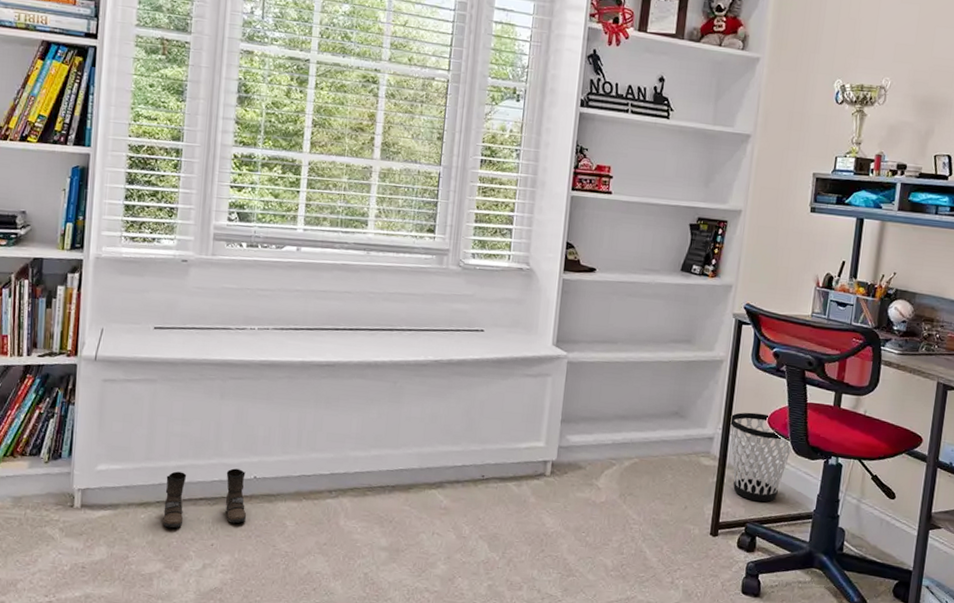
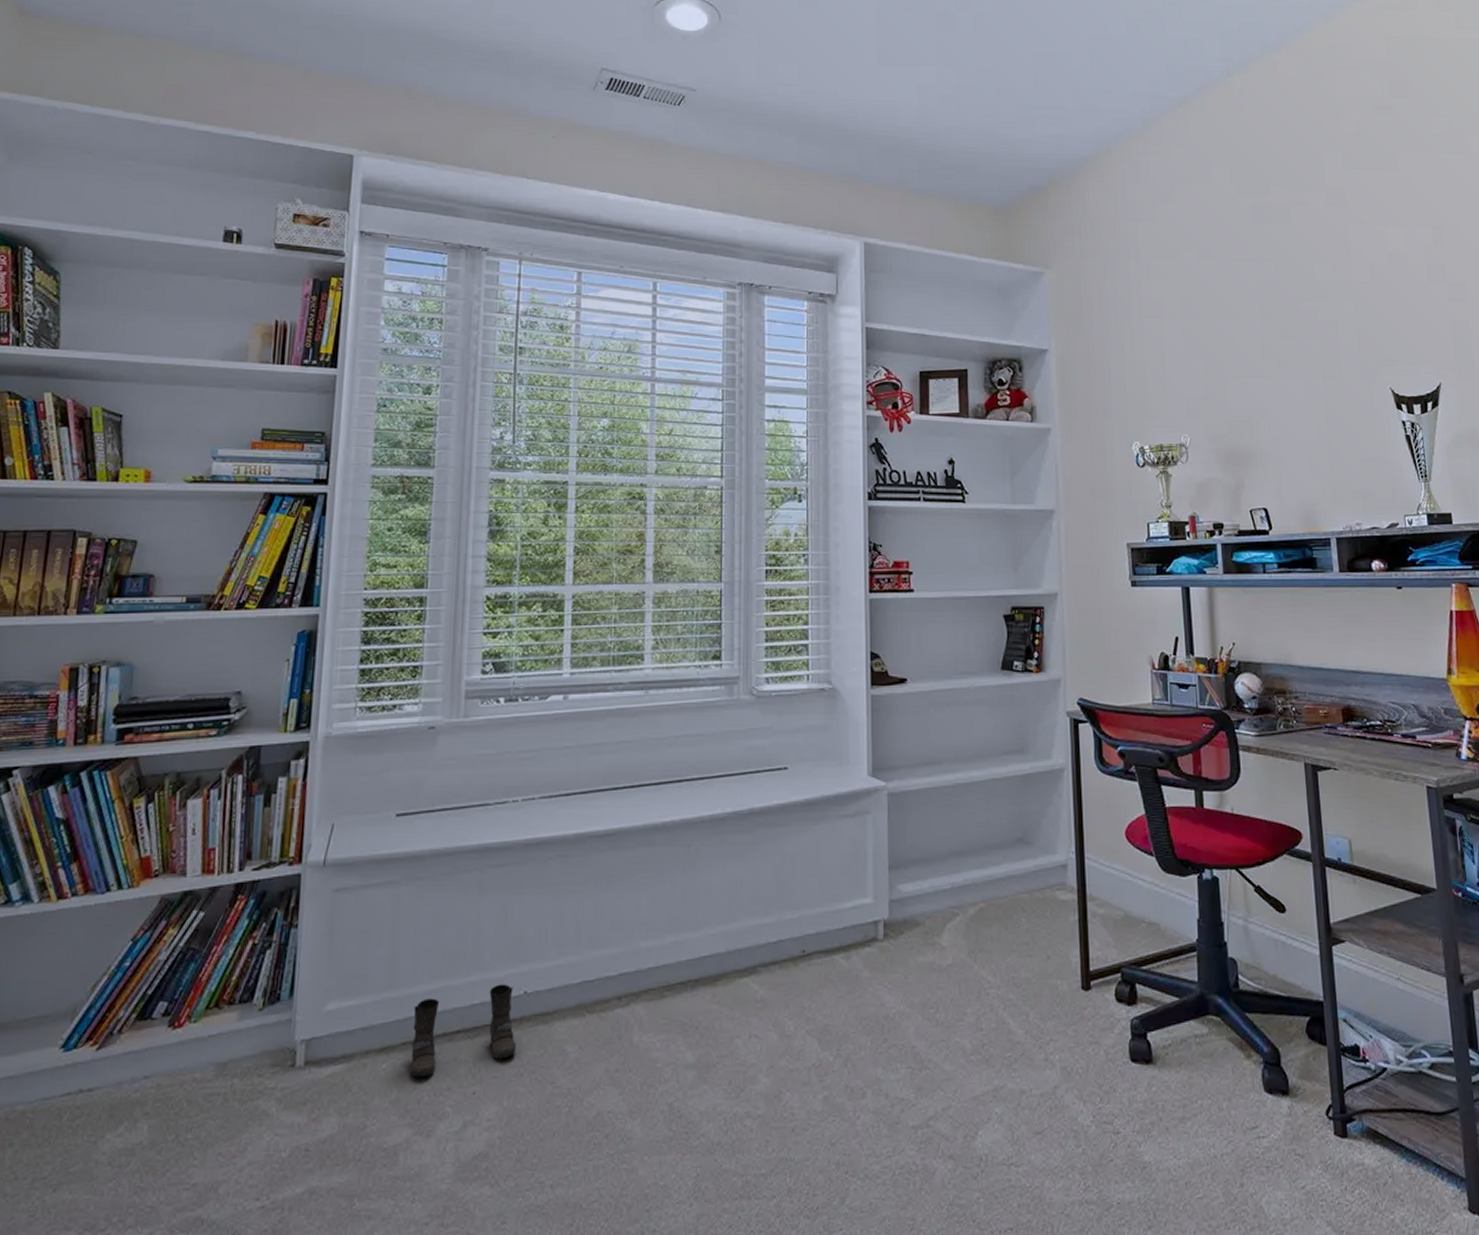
wastebasket: present [729,412,793,502] -> none [1082,827,1159,939]

